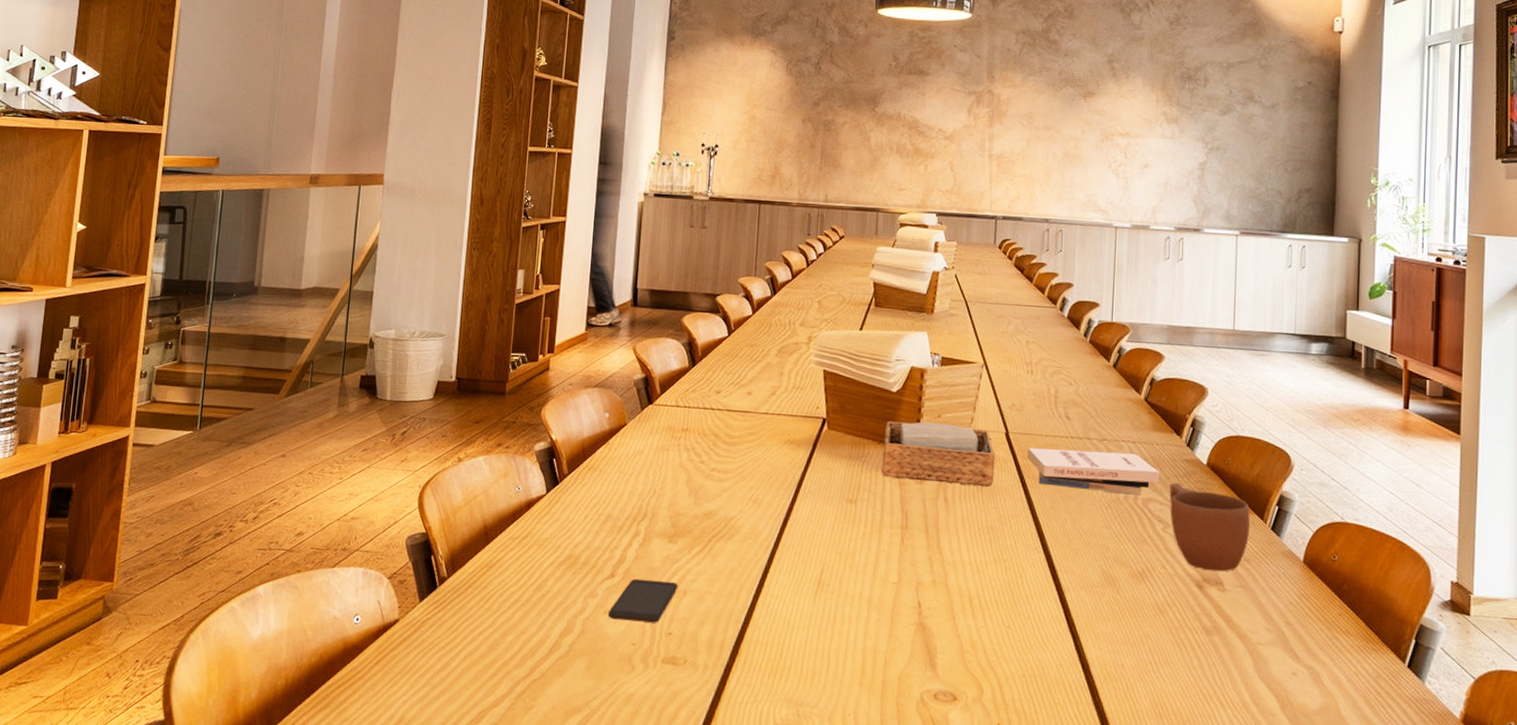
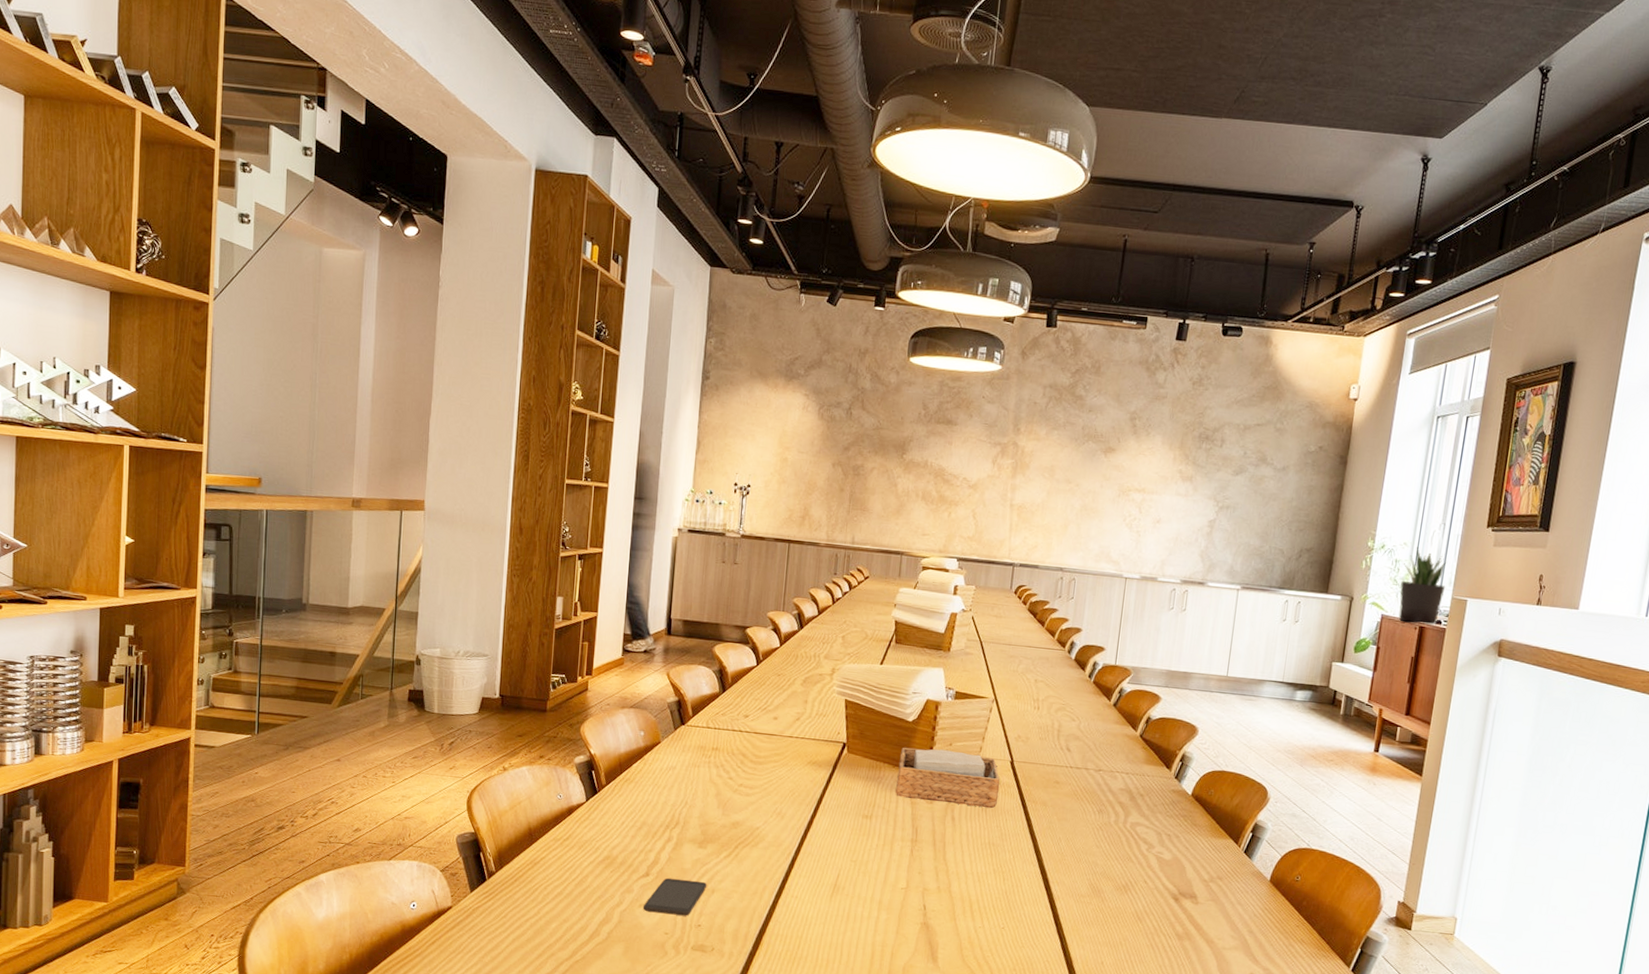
books: present [1026,448,1160,495] -> none [1028,775,1148,820]
cup: present [1169,482,1250,572] -> none [1154,809,1227,887]
planter: none [1411,182,1460,266] -> present [1398,546,1447,625]

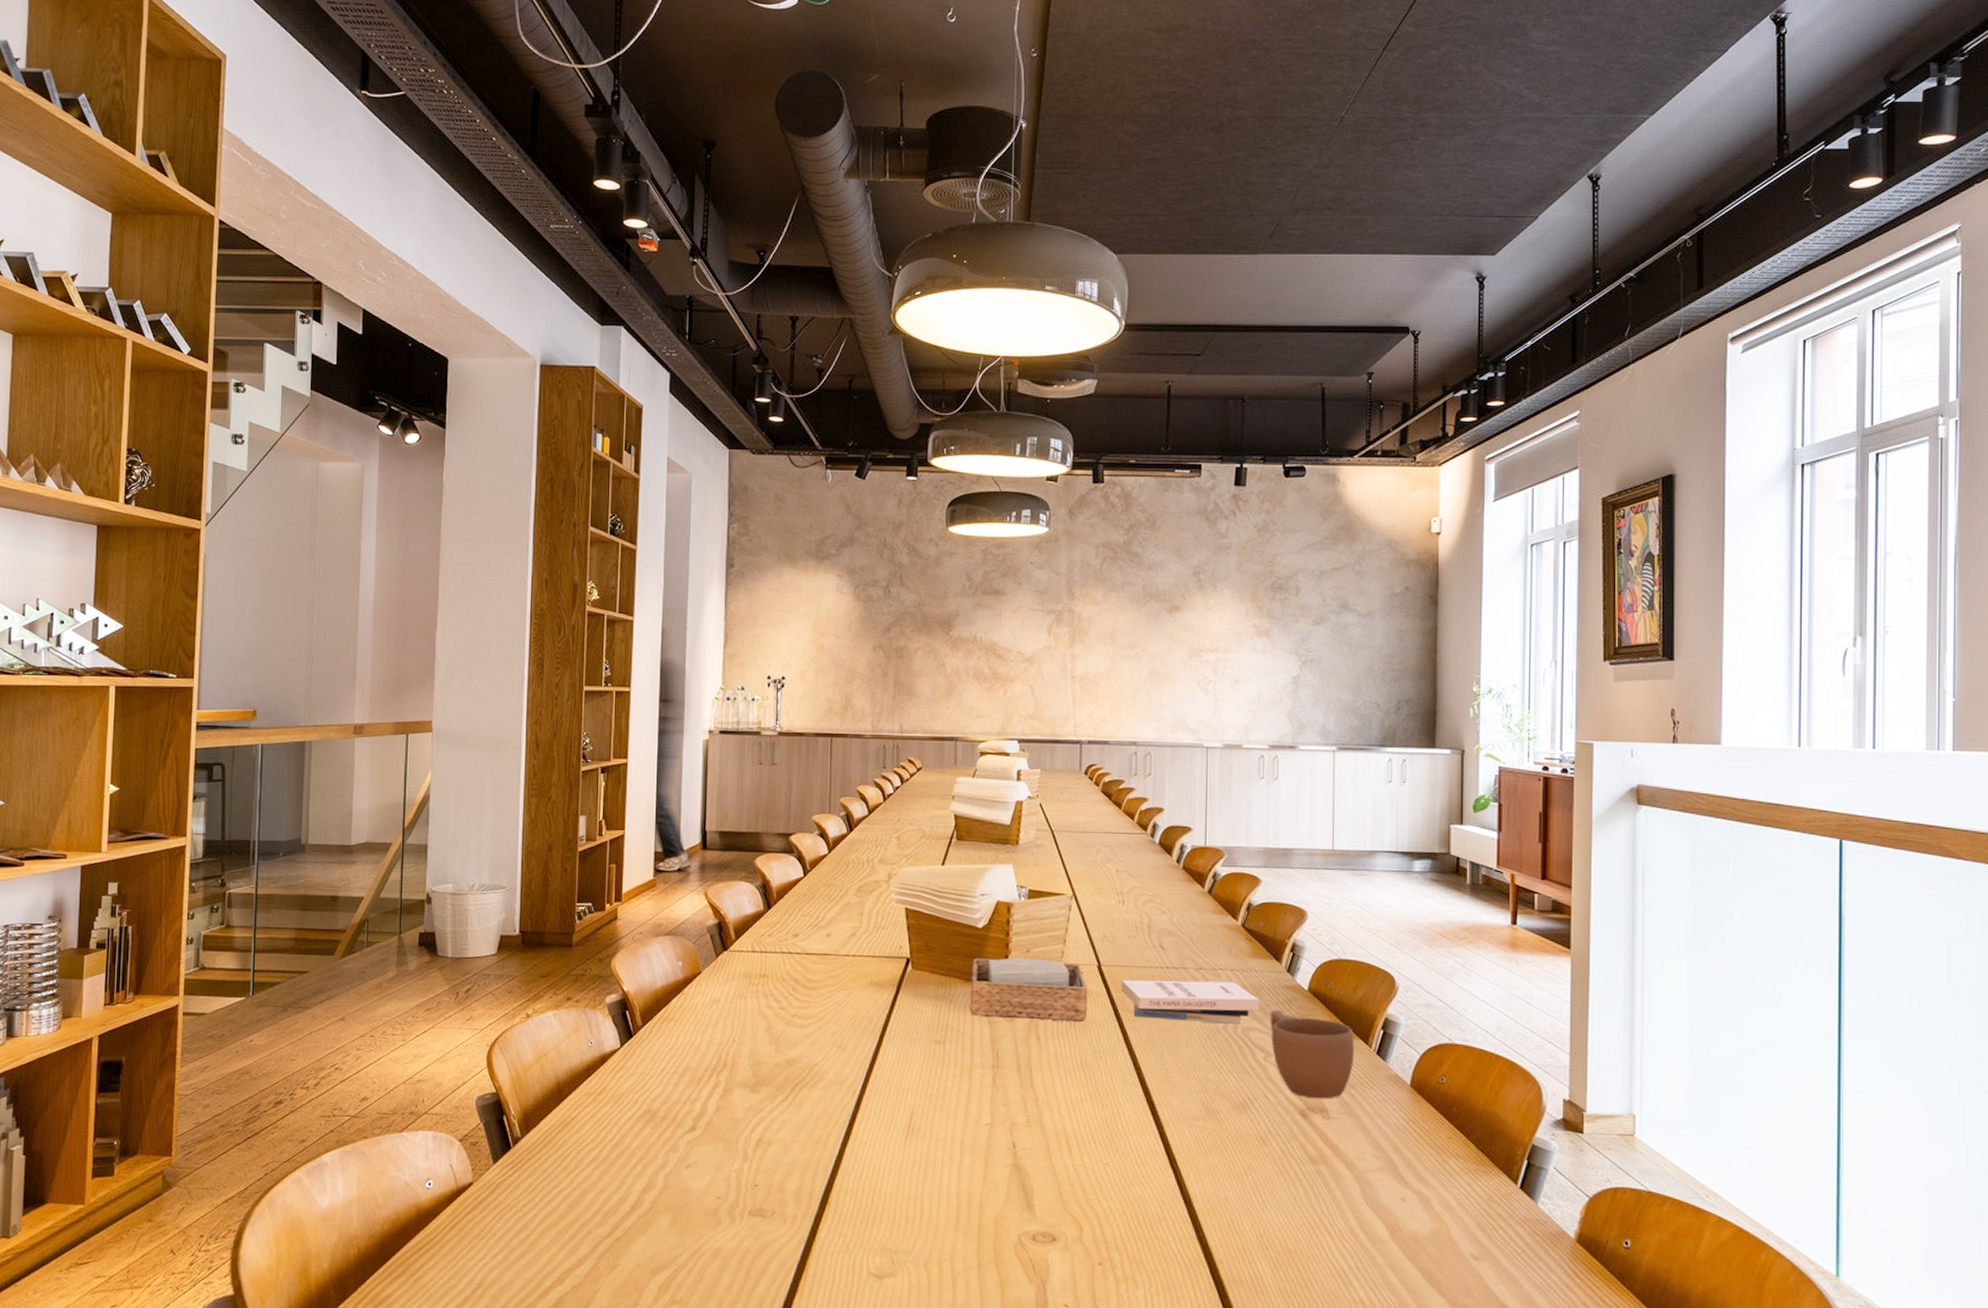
mobile phone: present [642,877,707,916] -> none [690,1130,763,1175]
books: none [1028,775,1148,820] -> present [1120,980,1259,1024]
cup: none [1154,809,1227,887] -> present [1270,1009,1354,1099]
planter: present [1398,546,1447,625] -> none [1516,688,1567,775]

